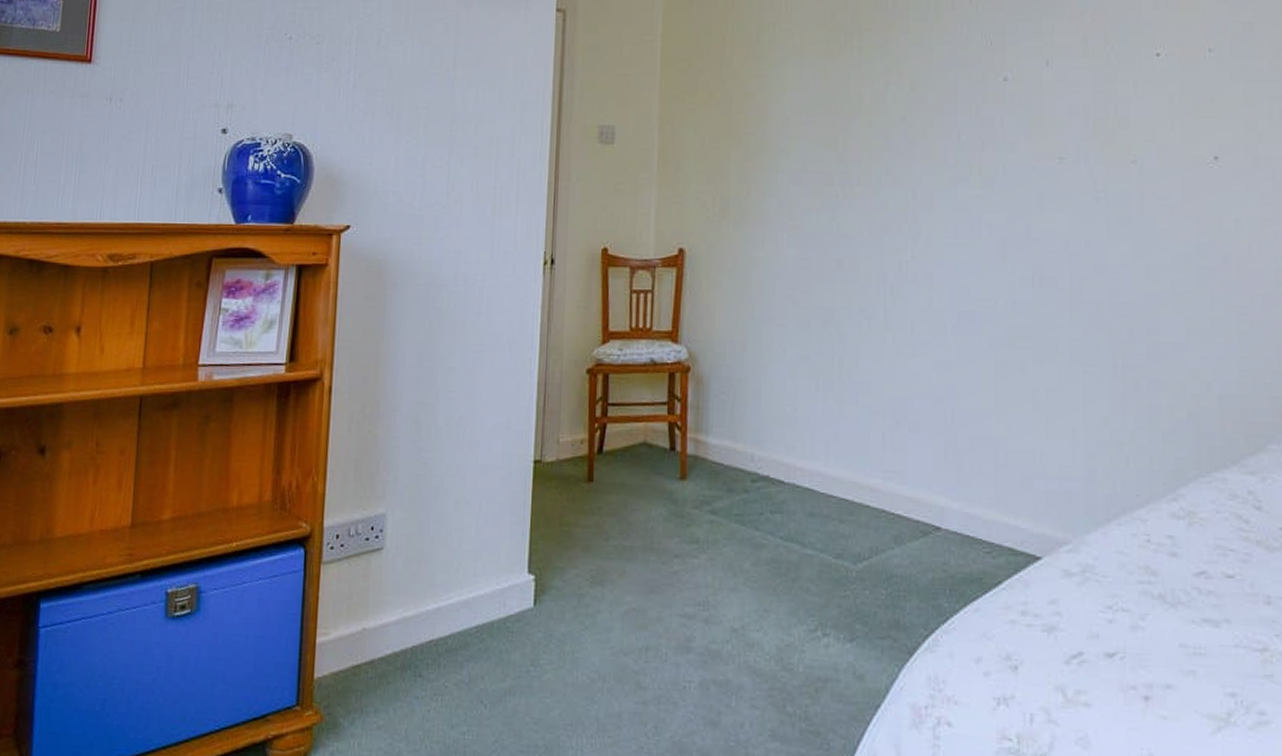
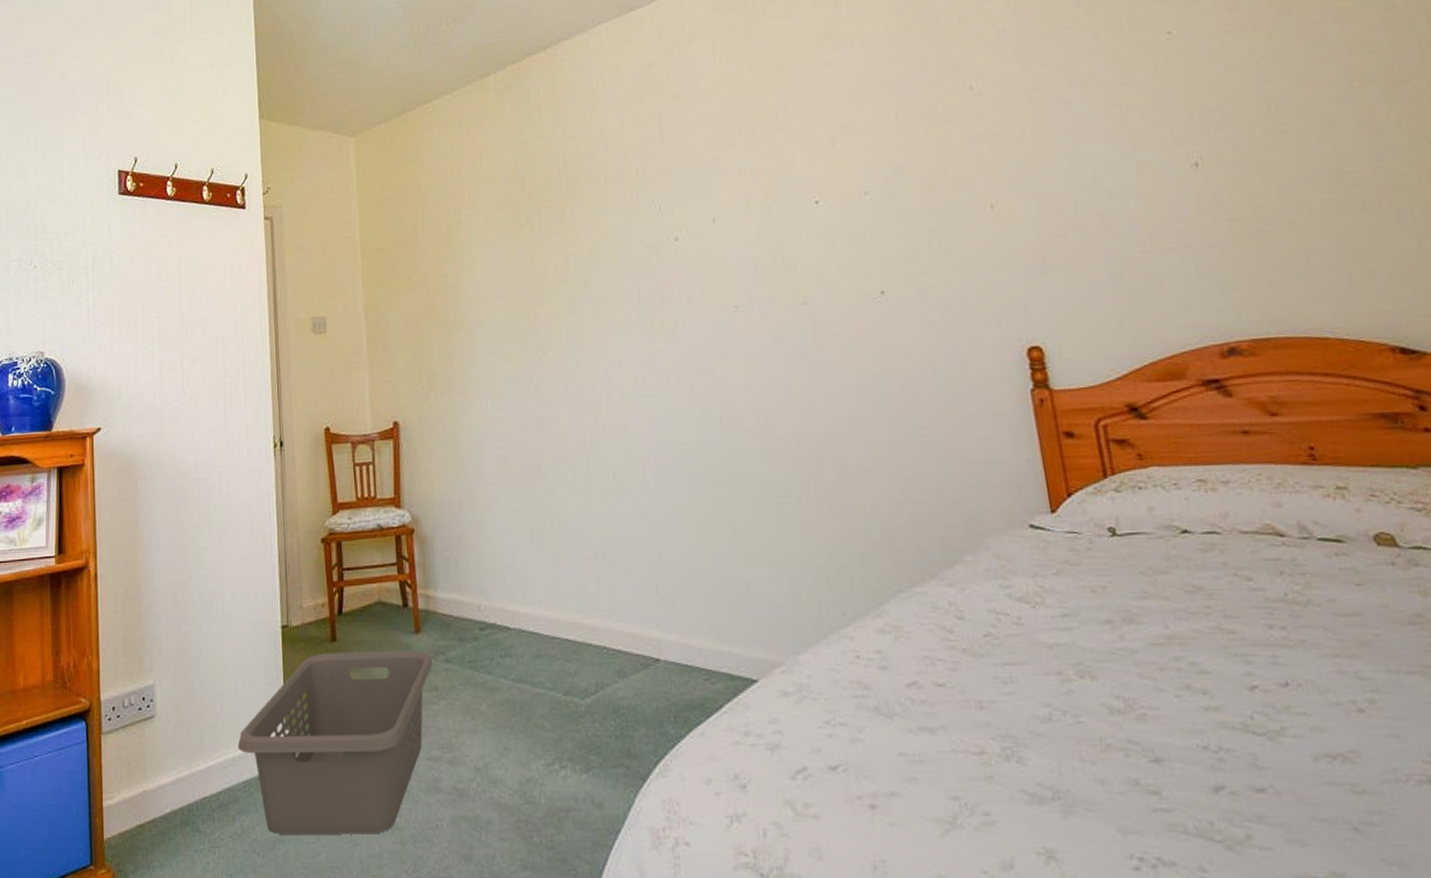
laundry basket: none [473,493,696,693] -> present [237,650,433,834]

